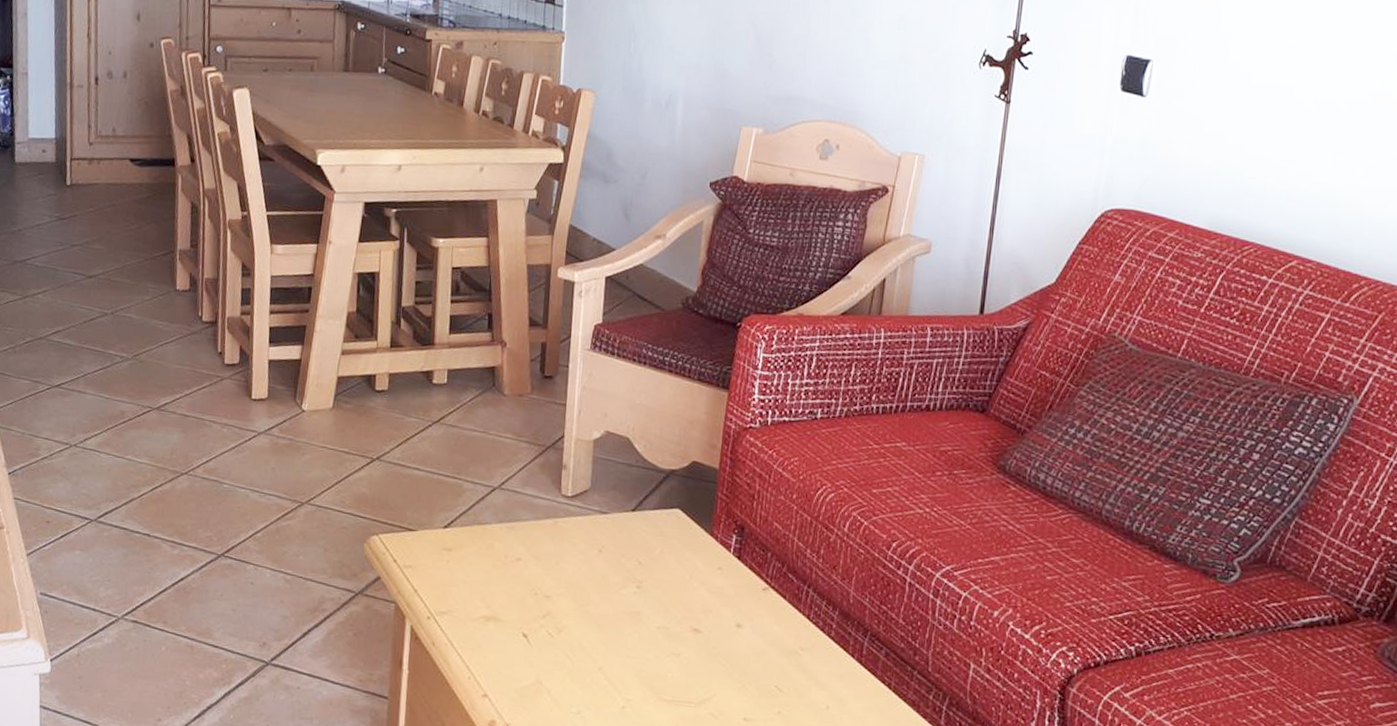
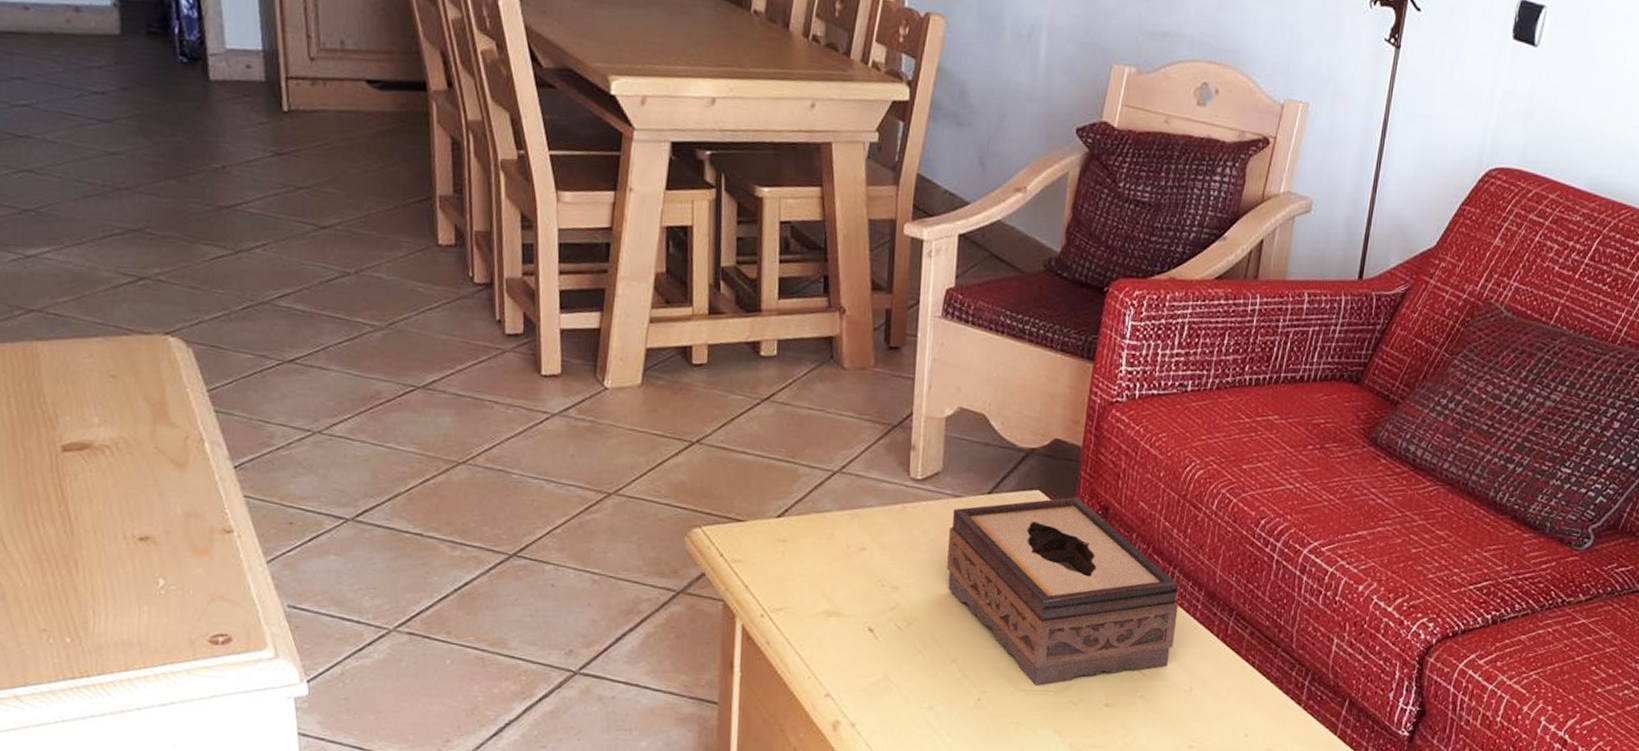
tissue box: none [594,516,814,698] -> present [947,497,1179,687]

